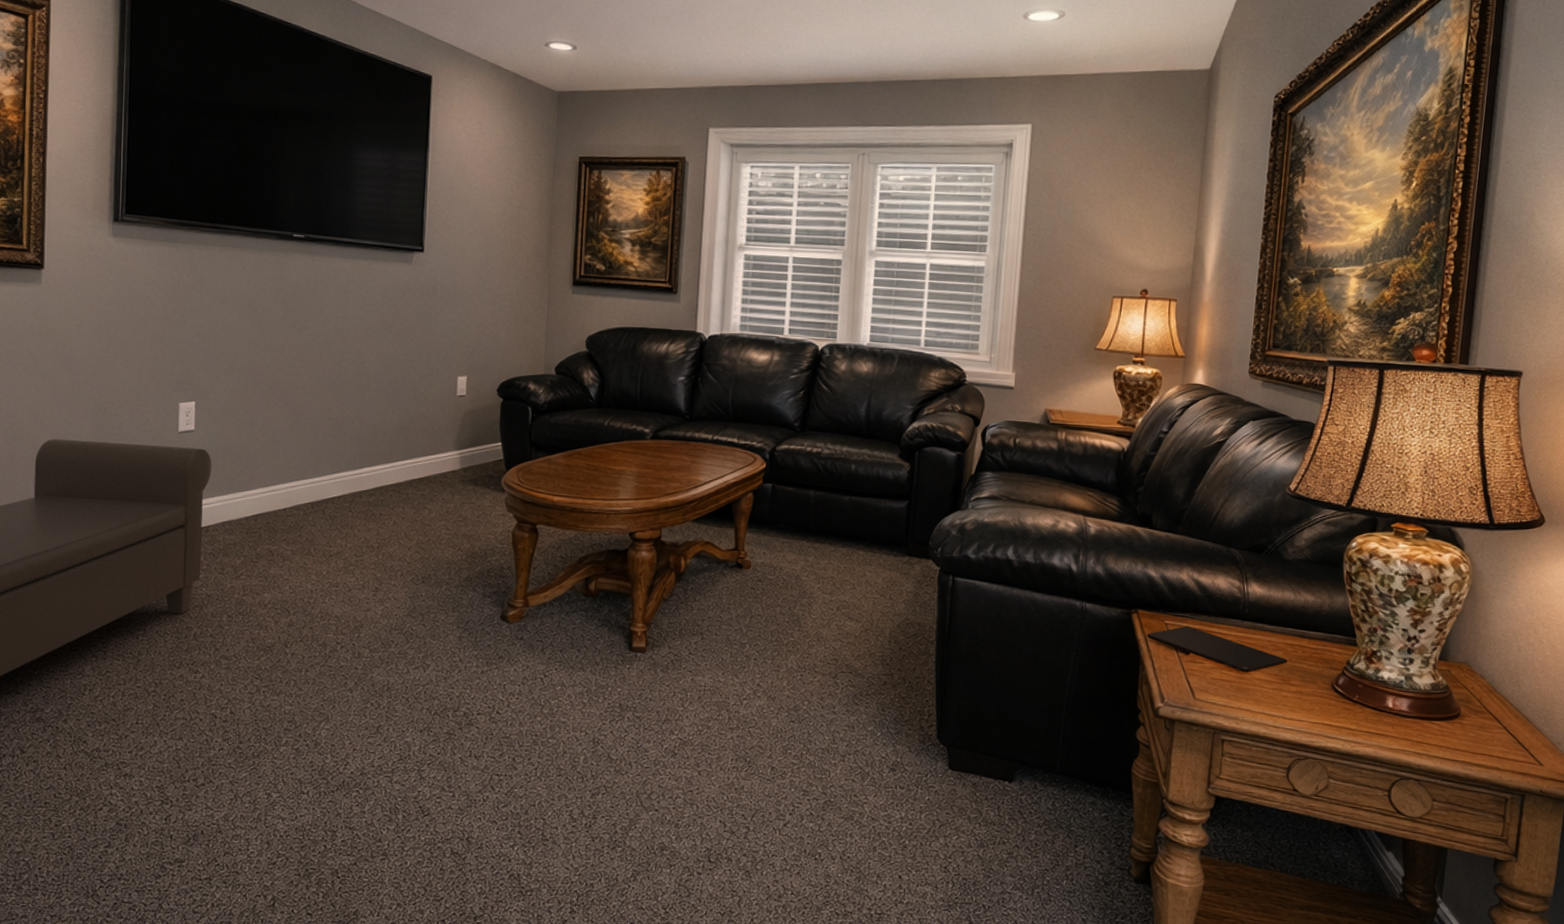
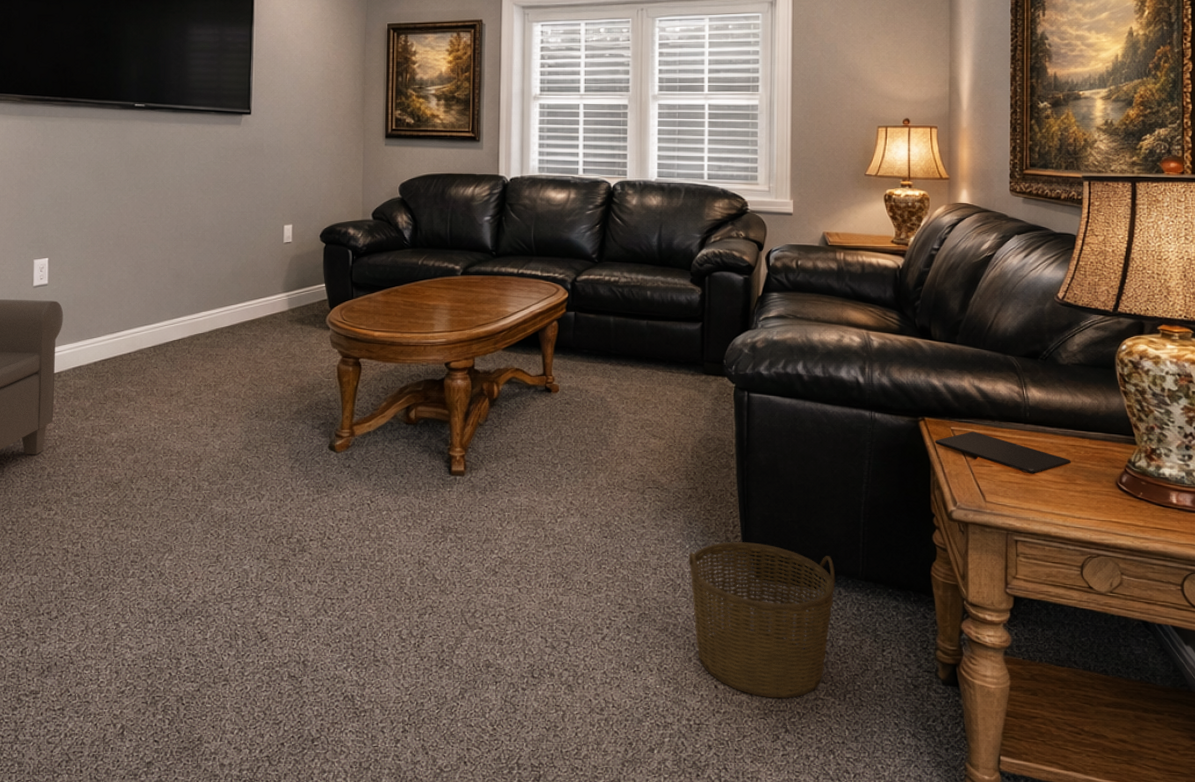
basket: none [879,731,1032,891] -> present [688,542,836,699]

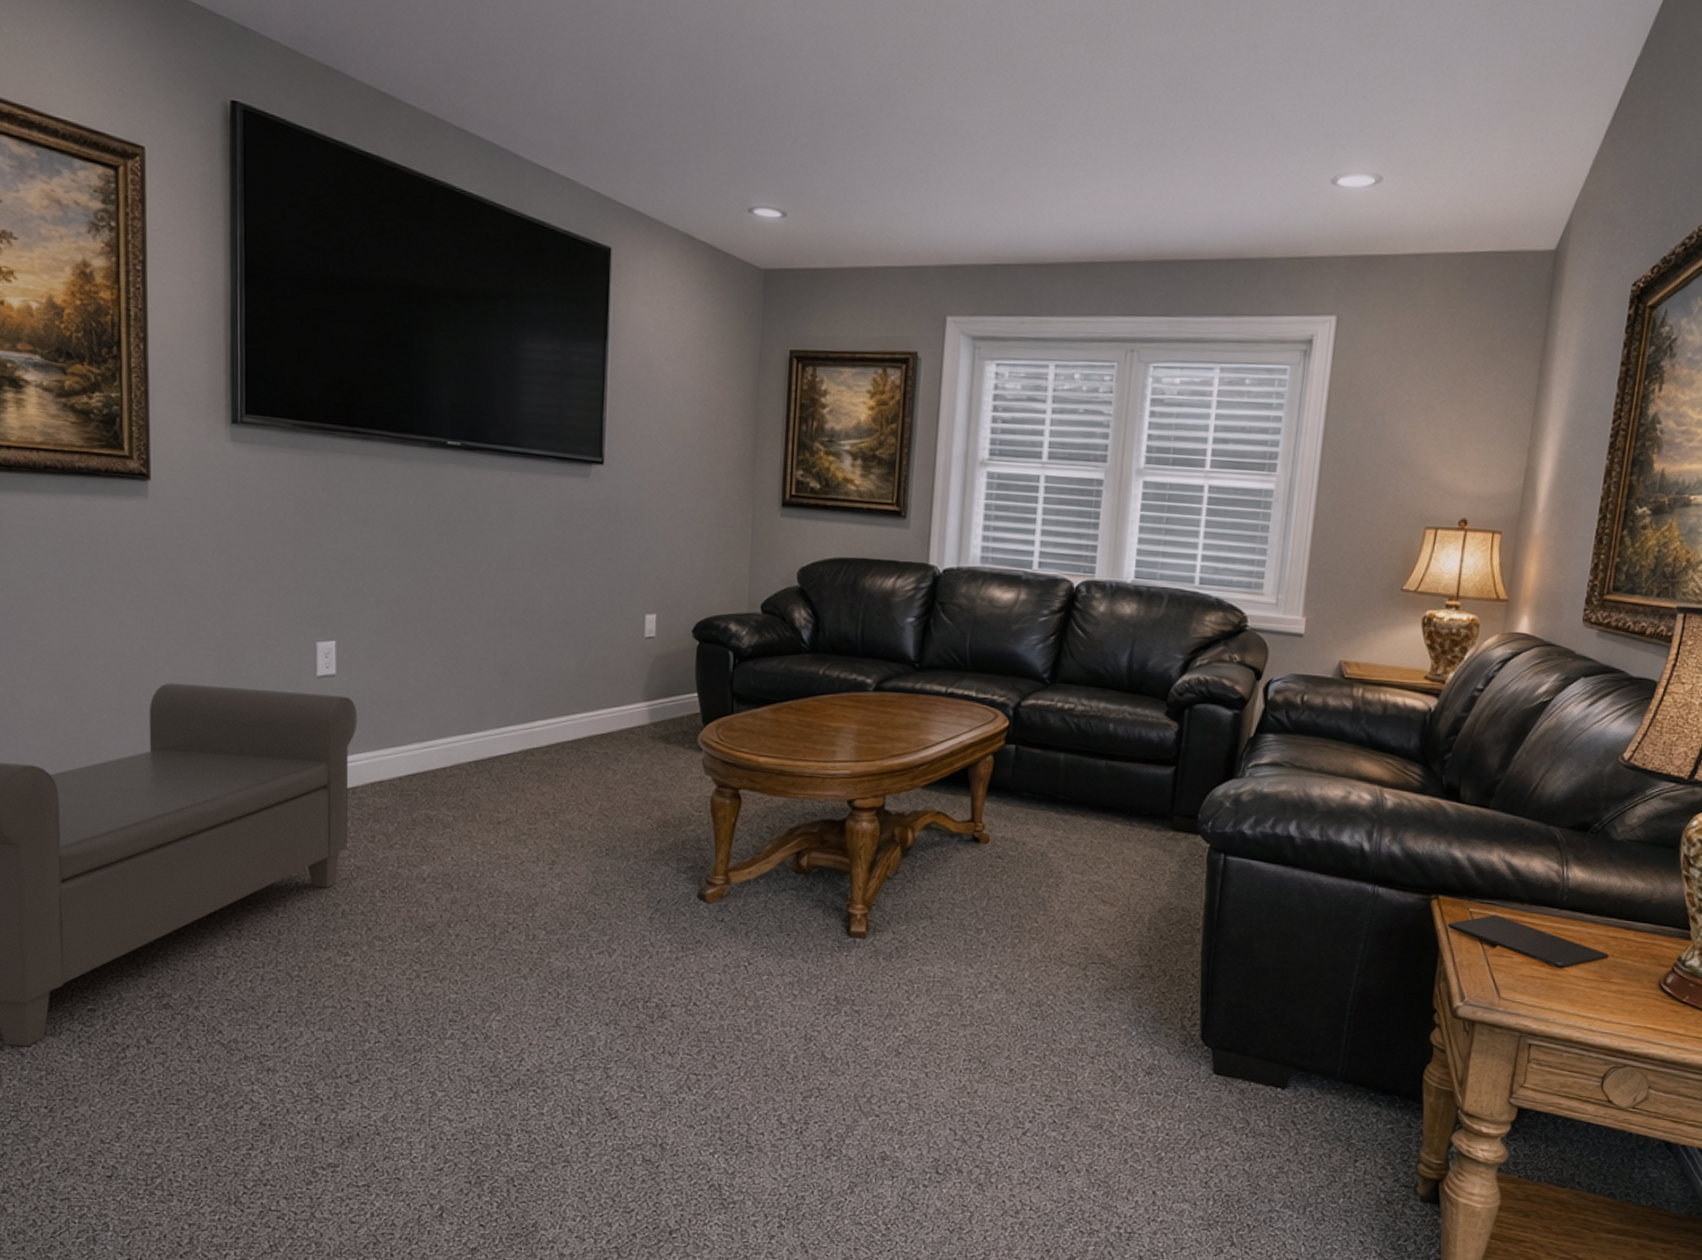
basket: present [688,542,836,699] -> none [1133,1030,1309,1209]

